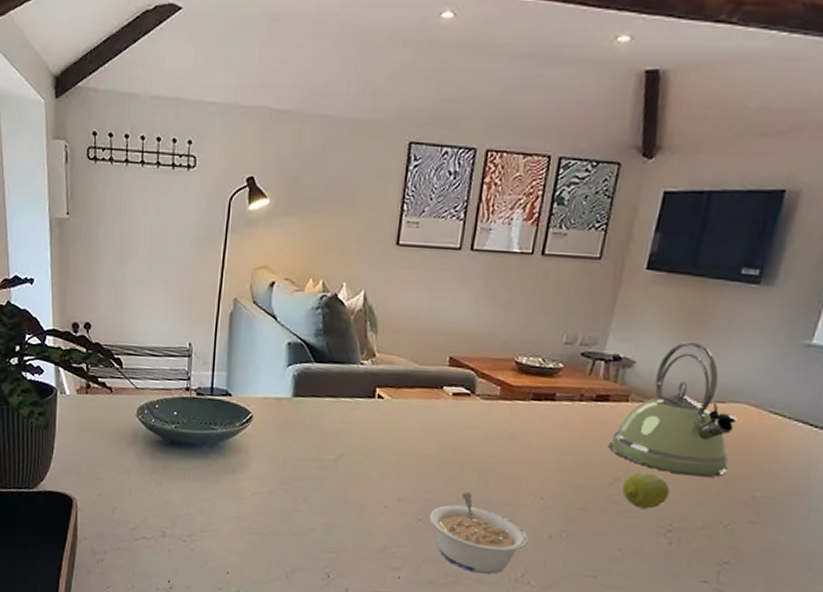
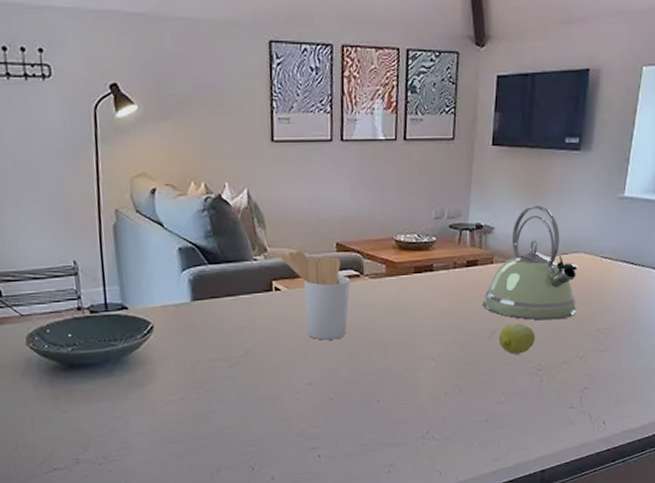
utensil holder: none [388,359,459,459] -> present [280,251,350,340]
legume: present [429,492,528,575] -> none [339,365,427,438]

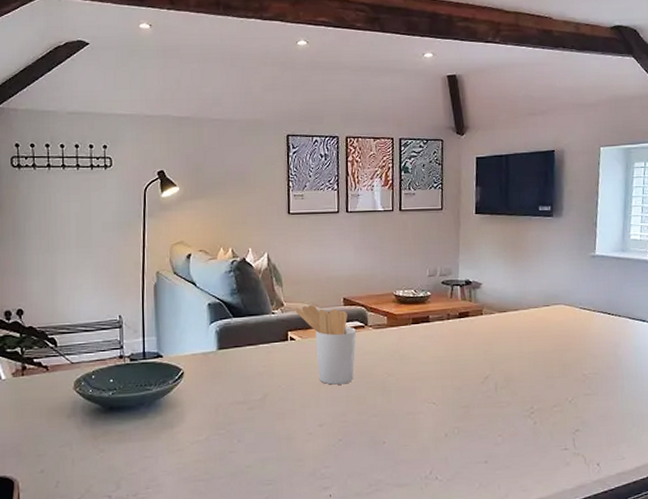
kettle: present [482,205,578,321] -> none [475,263,562,366]
fruit: present [498,322,536,355] -> none [492,368,526,398]

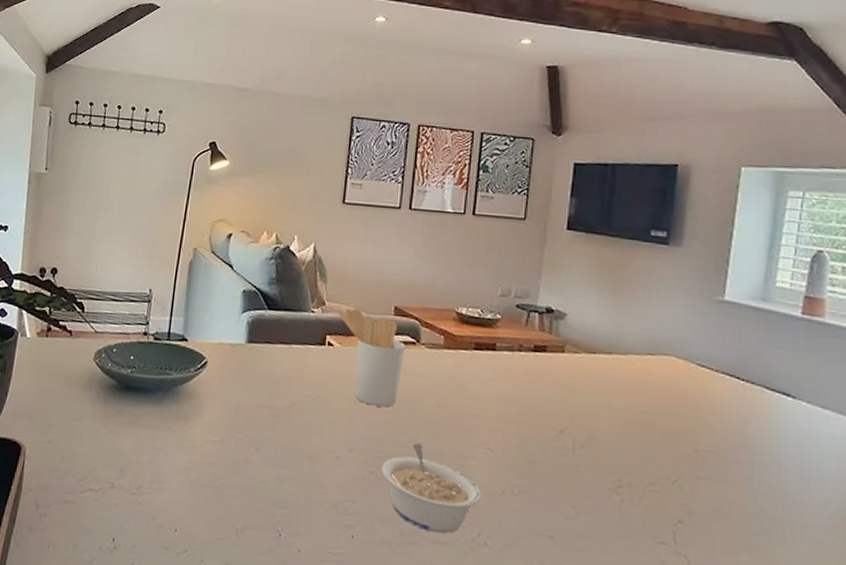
legume: none [348,408,429,479] -> present [381,443,481,534]

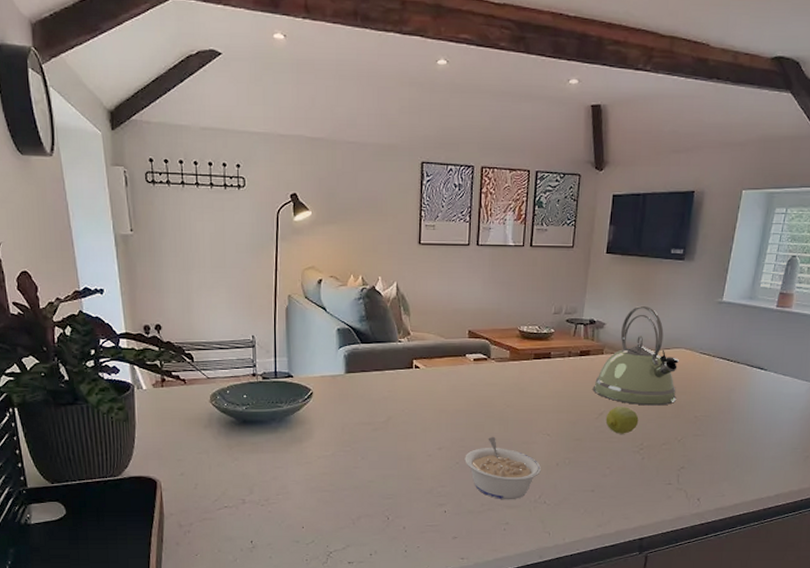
utensil holder: present [337,308,405,407] -> none [421,336,478,412]
kettle: none [550,296,668,430] -> present [592,305,679,406]
fruit: none [568,422,615,463] -> present [605,406,639,434]

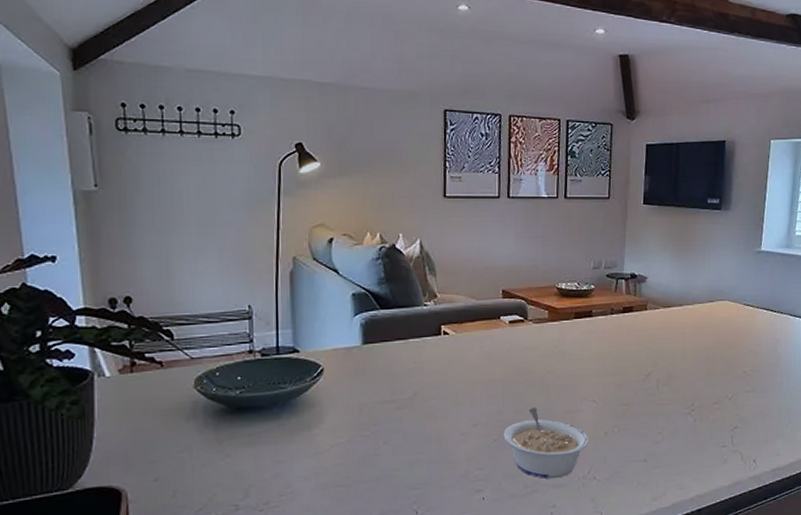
kettle: present [592,305,679,406] -> none [638,257,724,363]
fruit: present [605,406,639,434] -> none [654,364,688,396]

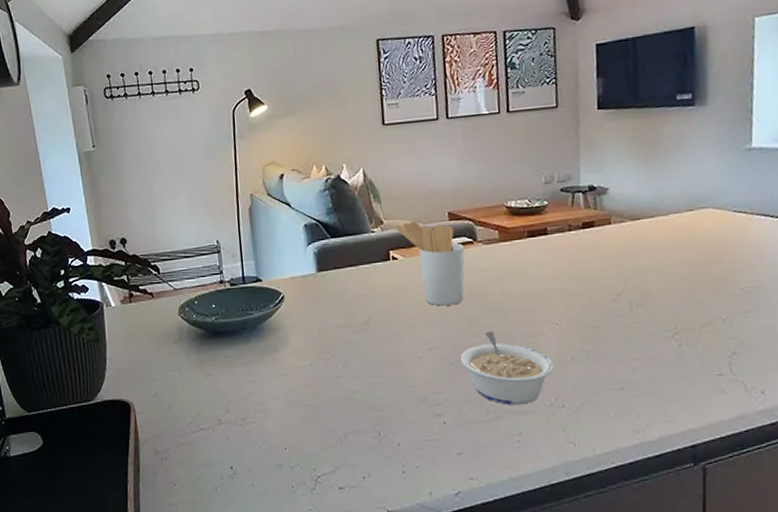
utensil holder: none [449,297,515,382] -> present [396,221,465,306]

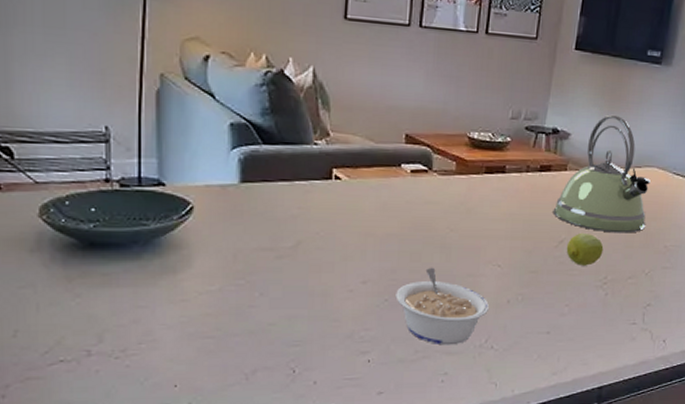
utensil holder: present [396,221,465,306] -> none [344,138,417,237]
kettle: none [603,162,712,281] -> present [553,114,650,233]
fruit: none [625,283,668,317] -> present [566,232,604,266]

